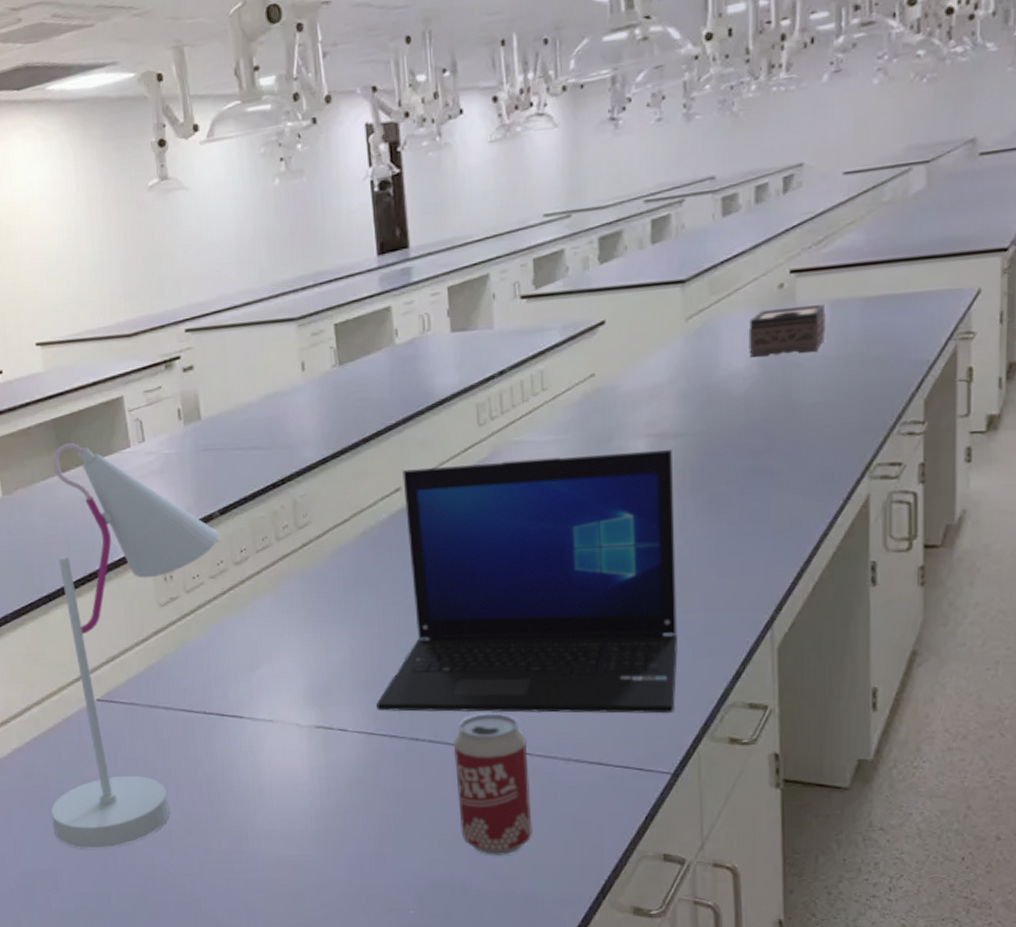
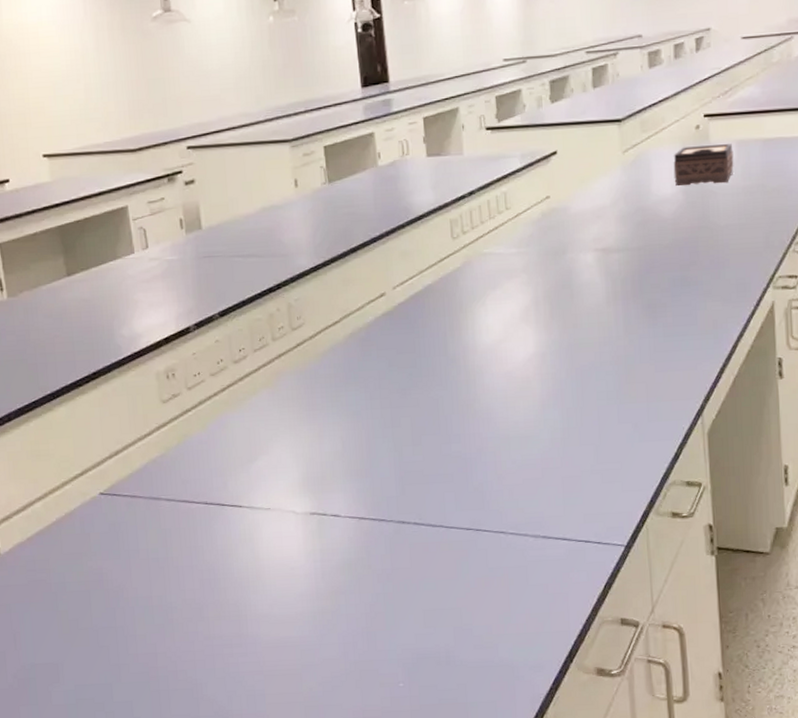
desk lamp: present [51,442,219,849] -> none [52,248,219,641]
laptop: present [376,450,678,714] -> none [366,262,626,497]
beverage can: present [453,713,532,855] -> none [436,496,508,627]

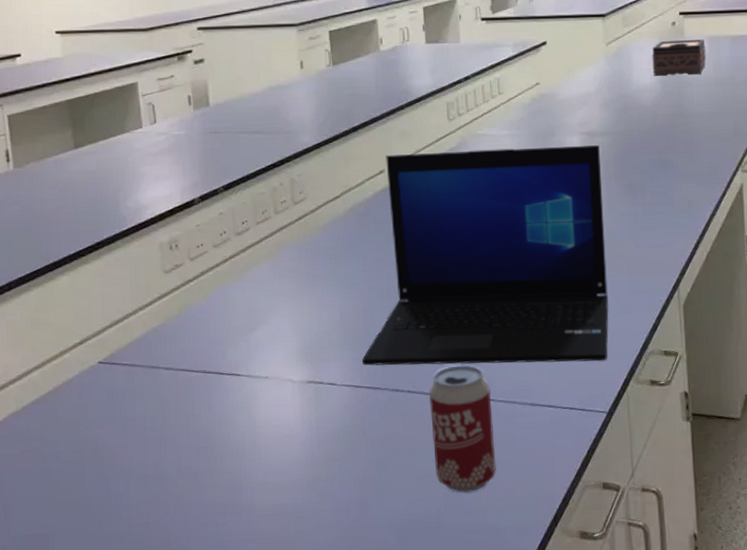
laptop: none [366,262,626,497] -> present [362,145,609,366]
beverage can: none [436,496,508,627] -> present [429,365,496,493]

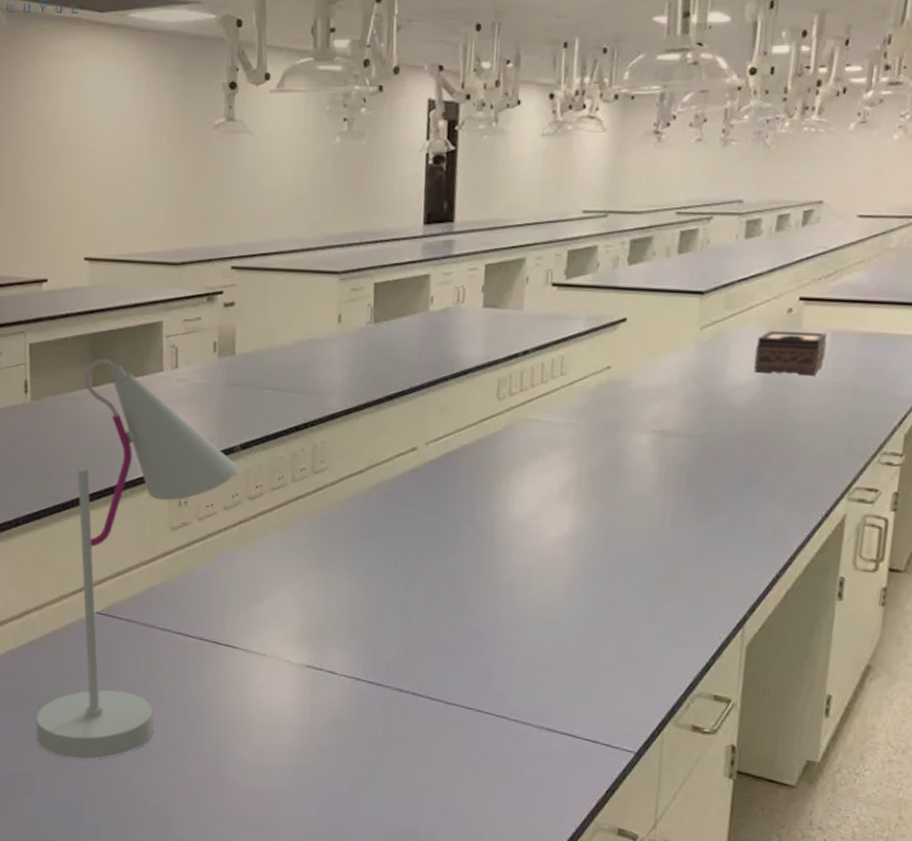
desk lamp: none [45,121,223,511] -> present [35,358,238,760]
laptop: present [362,145,609,366] -> none [367,431,673,696]
beverage can: present [429,365,496,493] -> none [431,673,505,812]

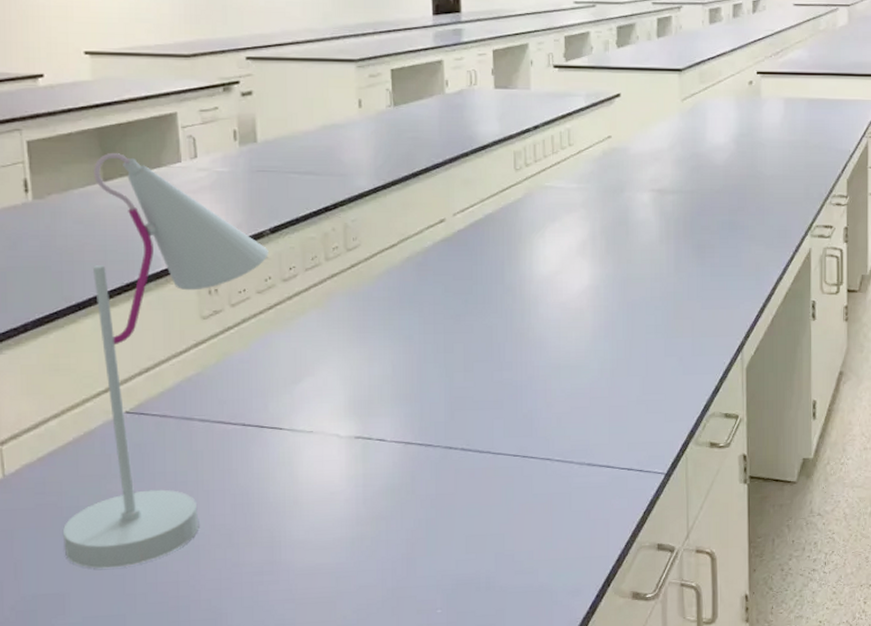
tissue box: present [754,331,827,377] -> none [727,100,781,137]

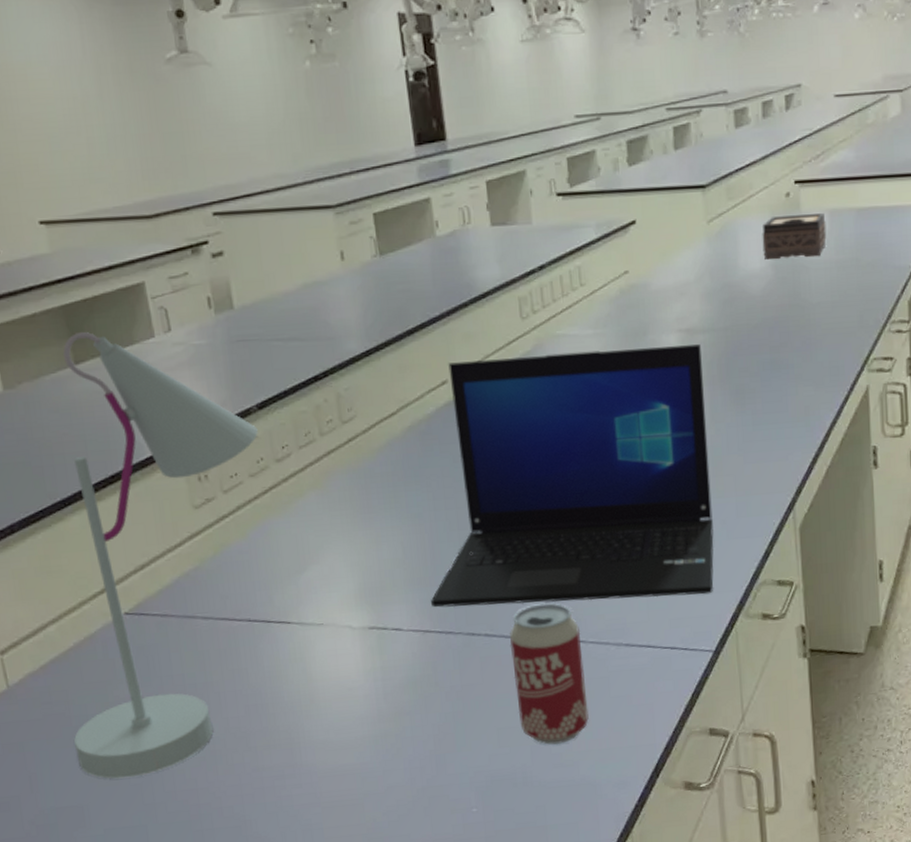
laptop: none [414,202,671,423] -> present [431,344,714,608]
beverage can: none [483,423,550,553] -> present [510,603,589,745]
tissue box: none [727,100,781,137] -> present [762,213,827,261]

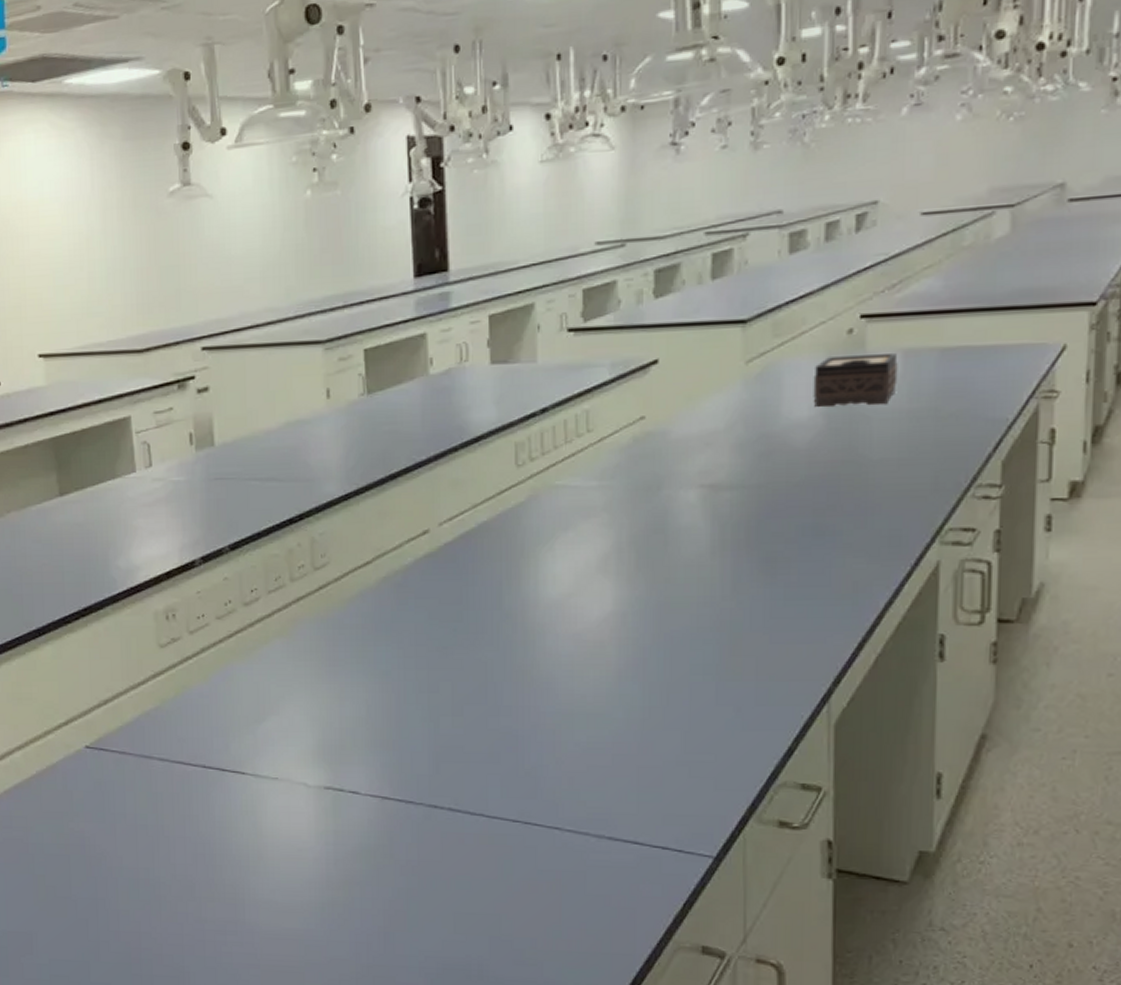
desk lamp: present [63,331,258,779] -> none [28,464,228,912]
laptop: present [431,344,714,608] -> none [393,503,727,791]
beverage can: present [510,603,589,745] -> none [475,781,559,939]

